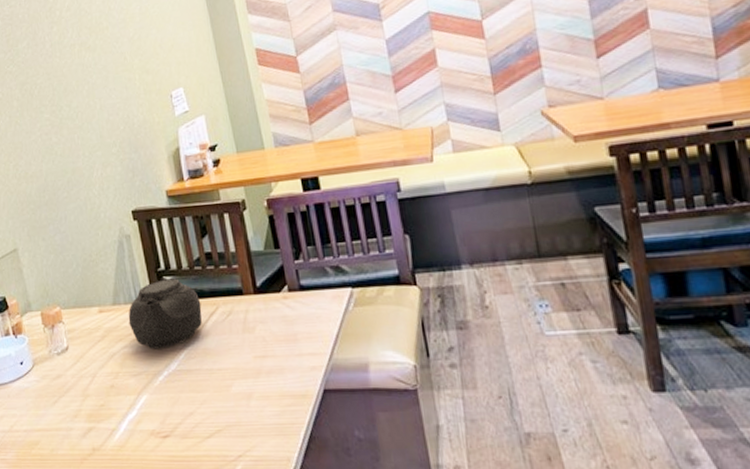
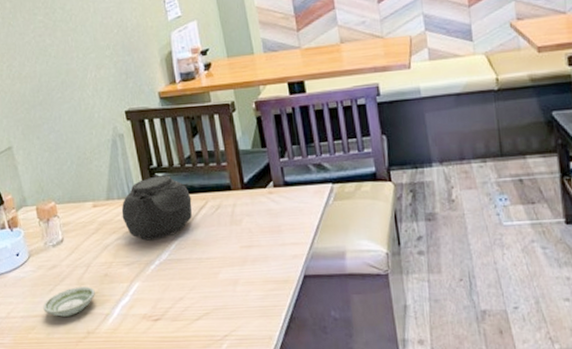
saucer: none [47,398,101,431] -> present [43,286,95,317]

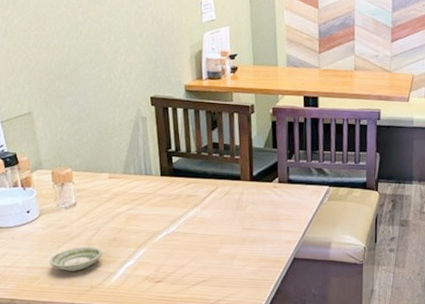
teapot: present [121,173,193,241] -> none [136,156,204,214]

